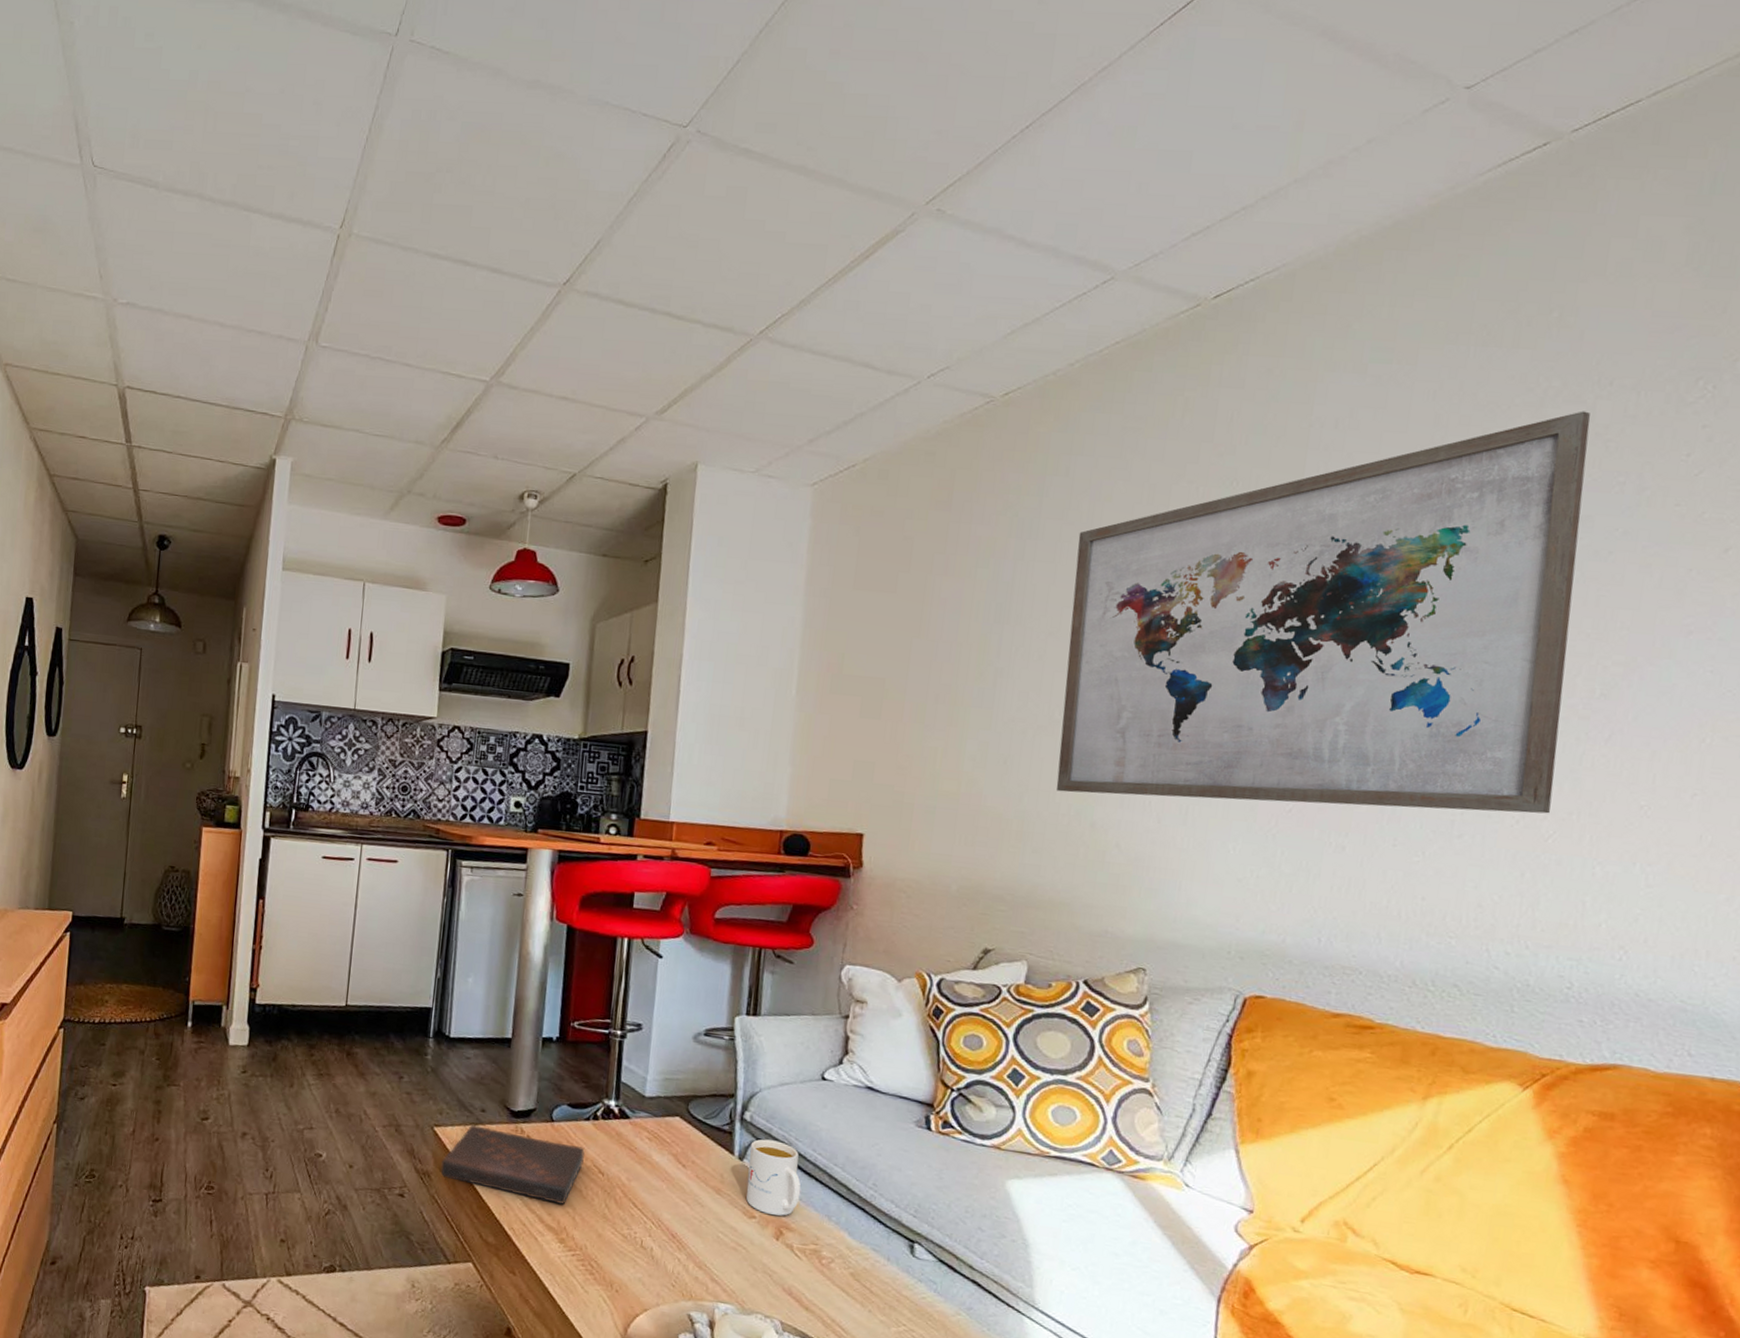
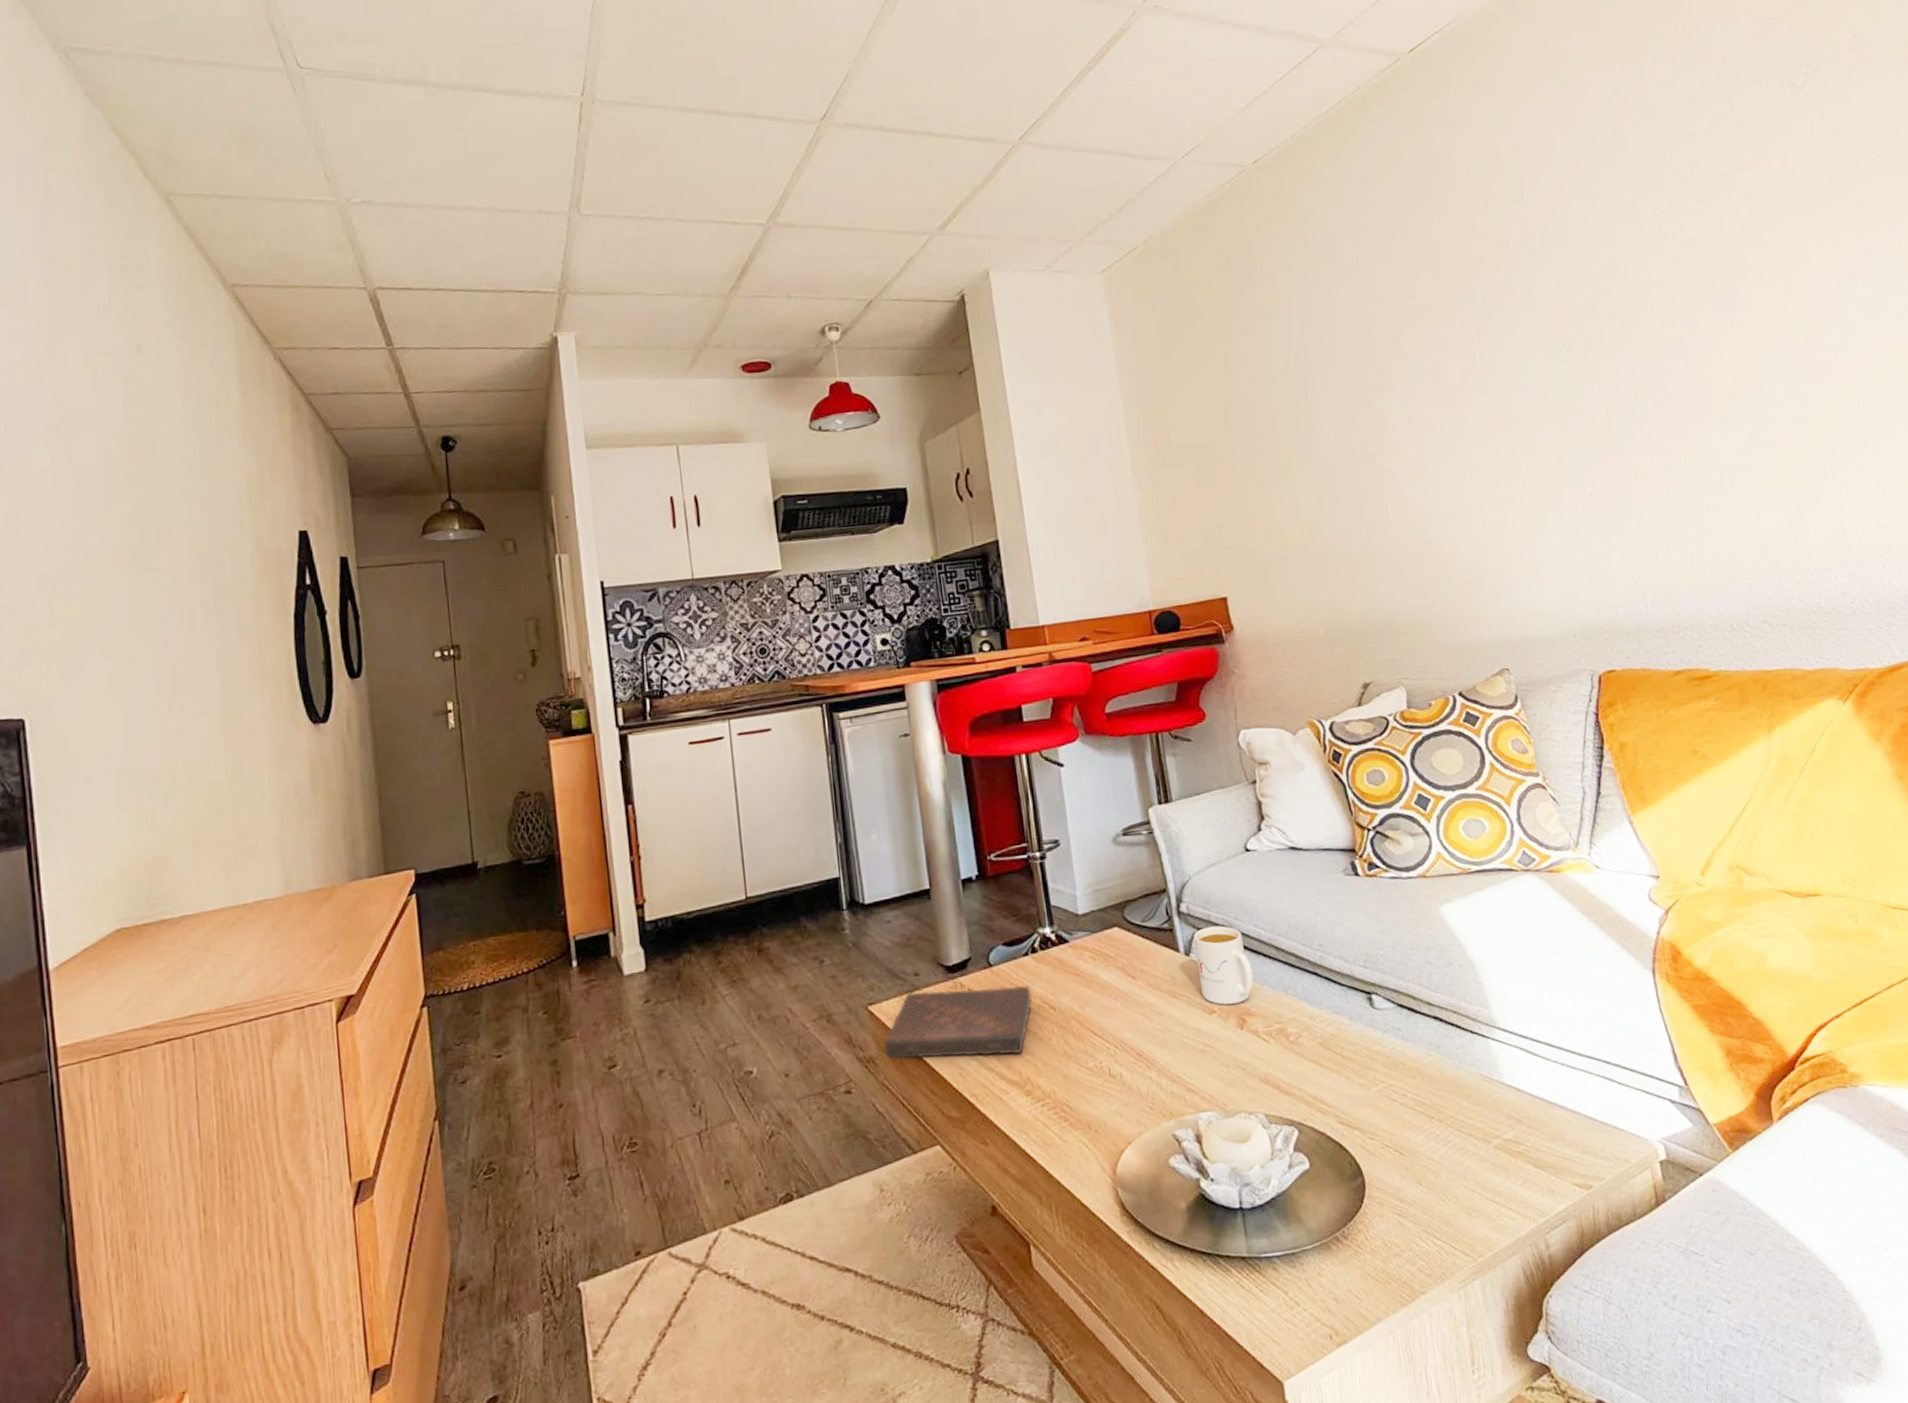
wall art: present [1056,411,1591,814] -> none [1349,105,1796,518]

